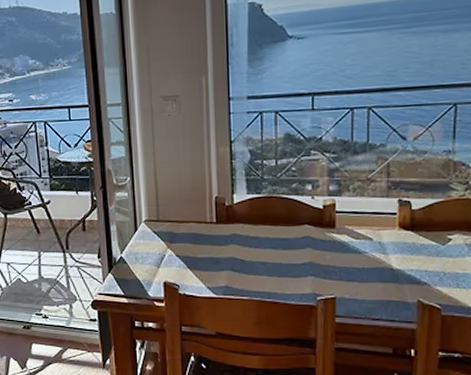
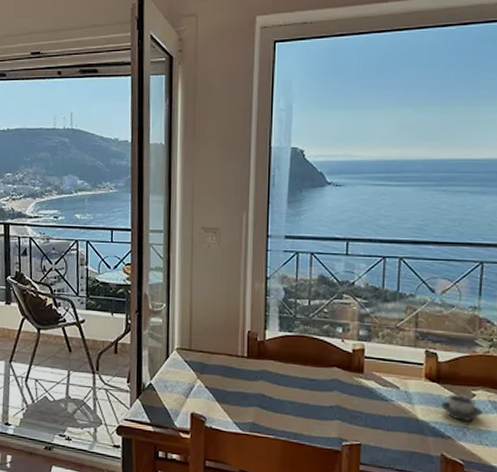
cup: none [415,240,459,266] -> present [440,394,482,421]

